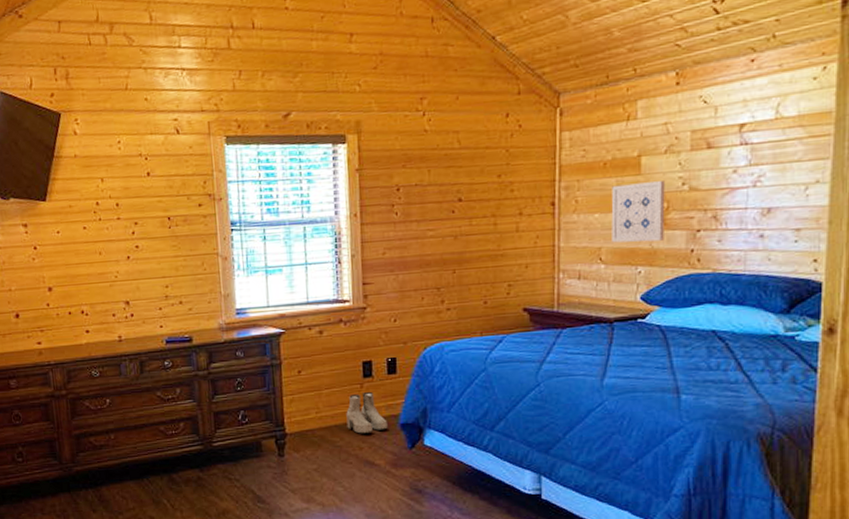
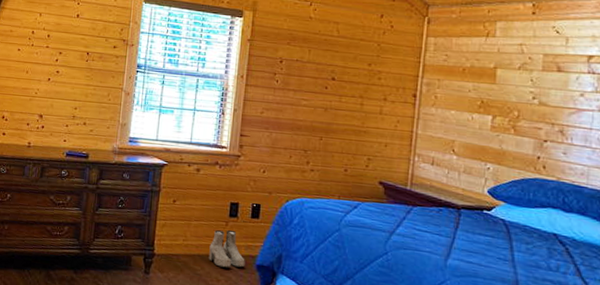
wall art: present [611,181,665,243] -> none [465,89,517,144]

